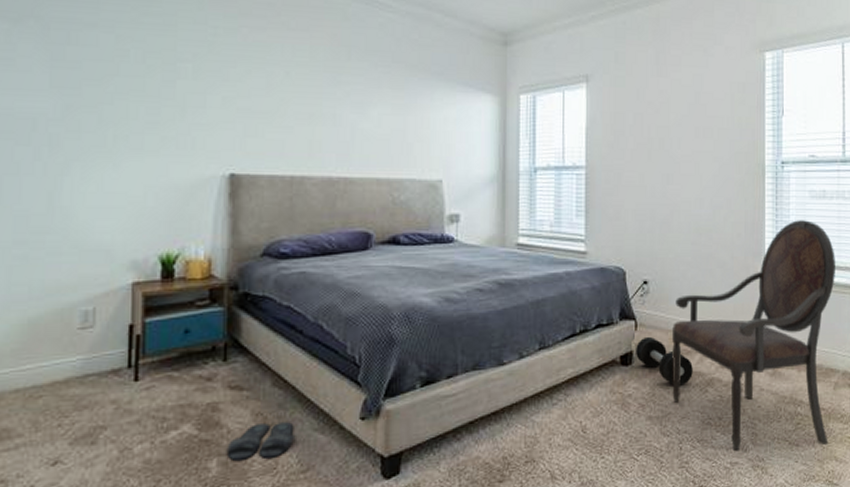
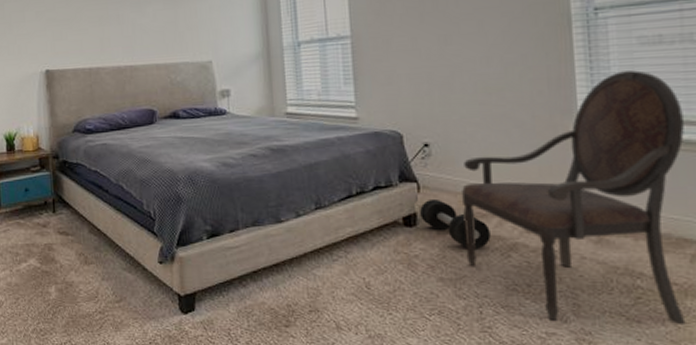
slippers: present [226,422,296,462] -> none [61,262,110,290]

